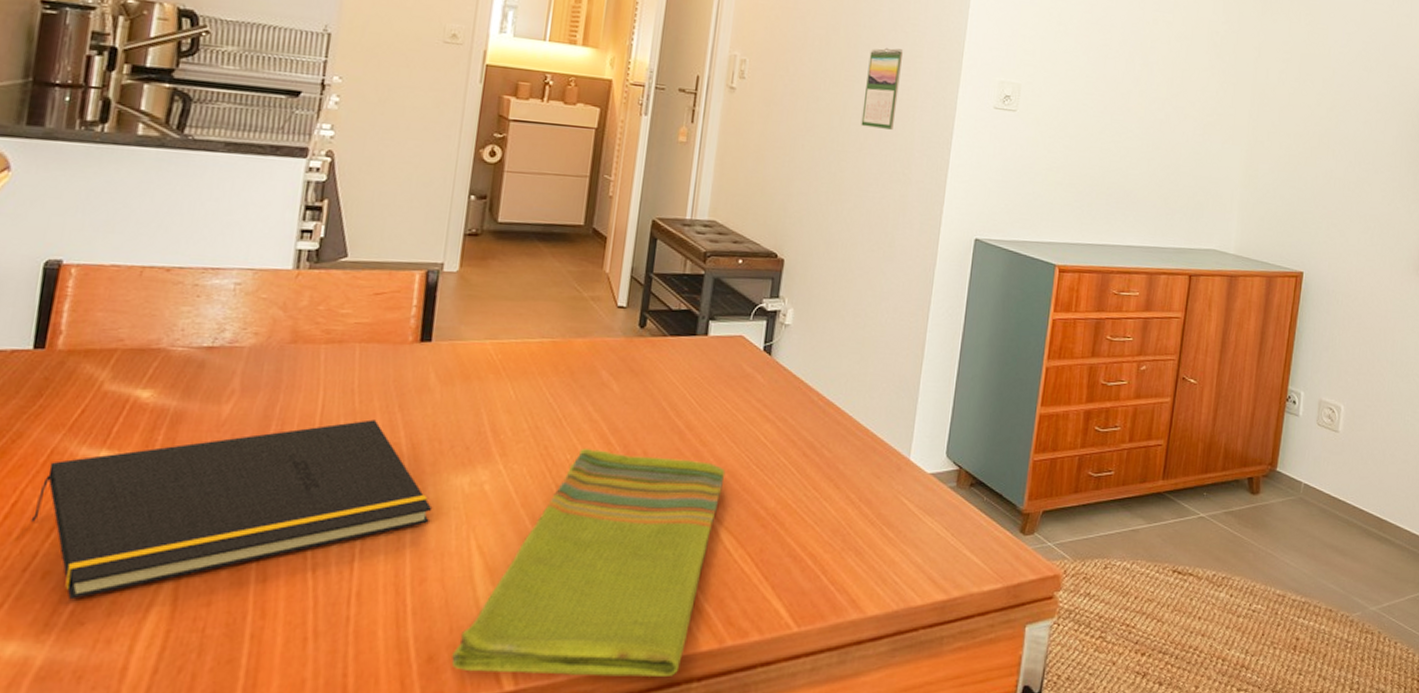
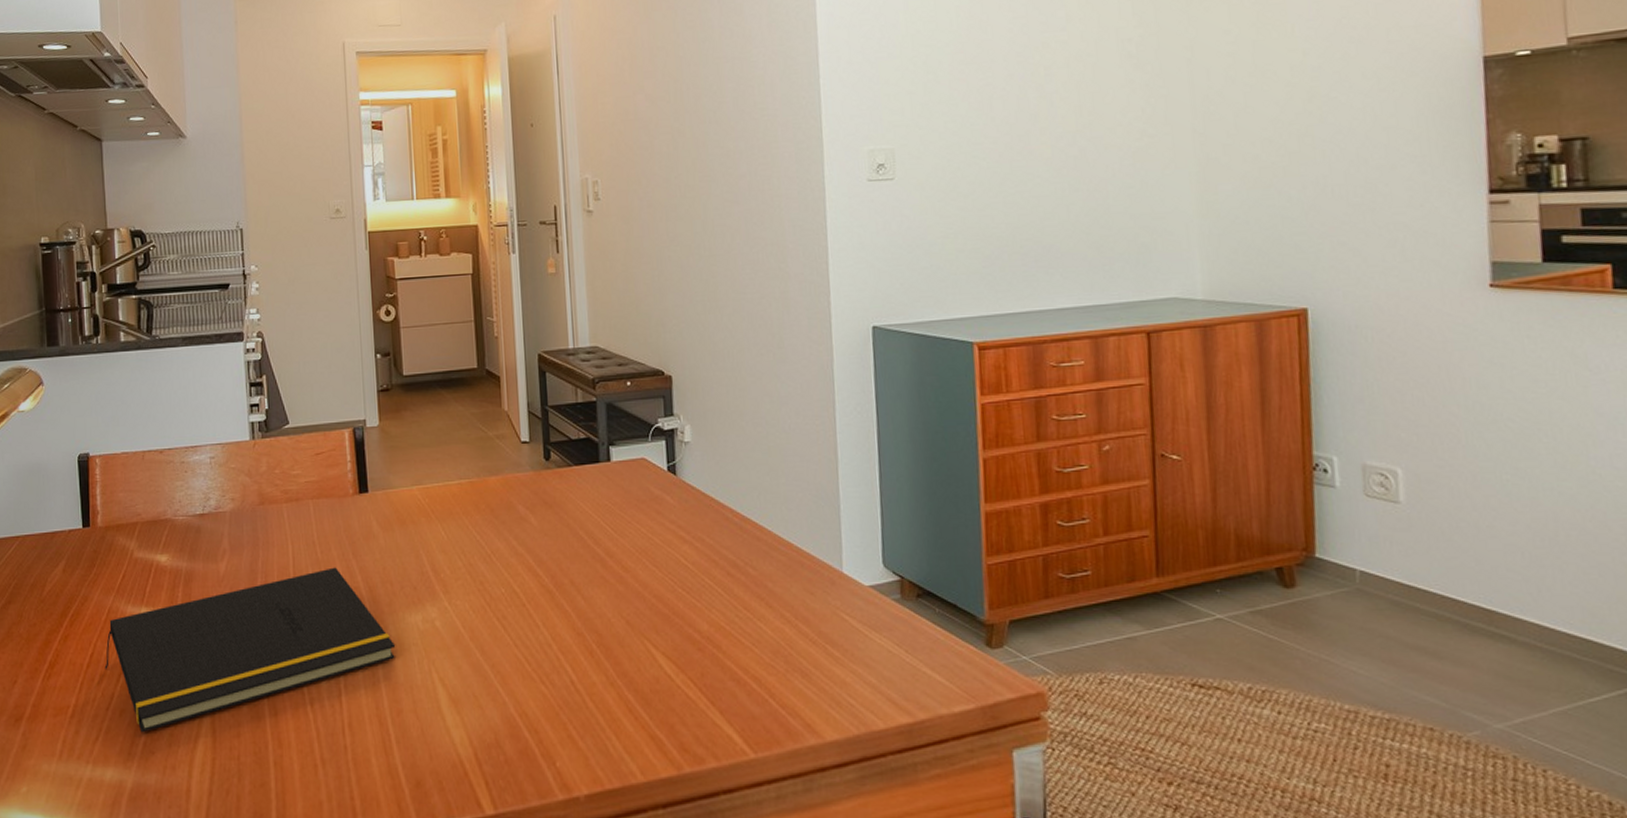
dish towel: present [451,447,726,678] -> none [436,581,653,804]
calendar: present [861,47,904,130] -> none [720,138,760,227]

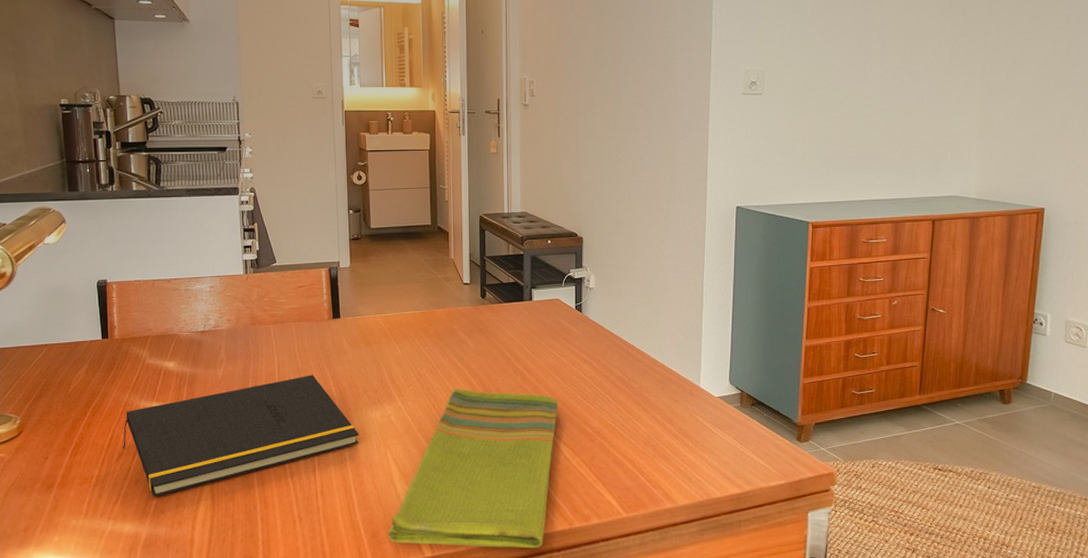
dish towel: none [436,581,653,804] -> present [388,388,559,549]

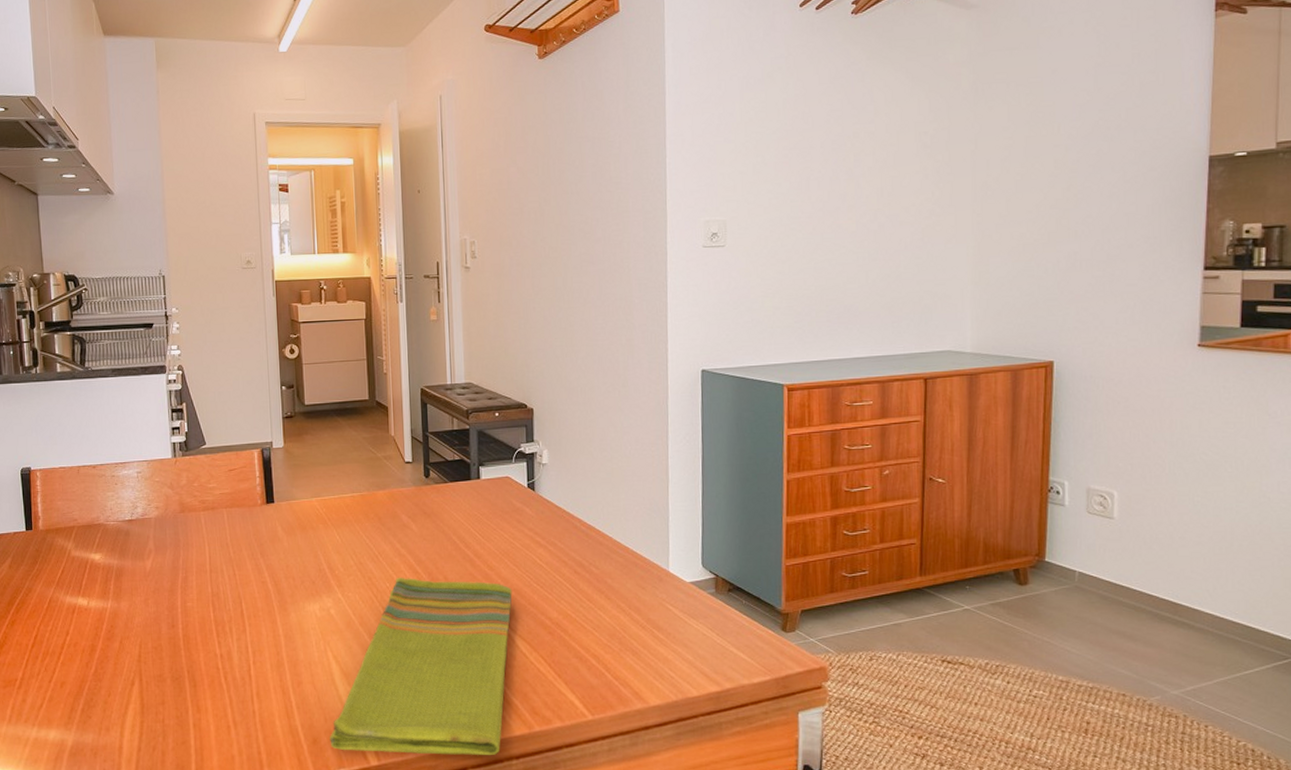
notepad: present [122,375,360,497] -> none [47,565,297,701]

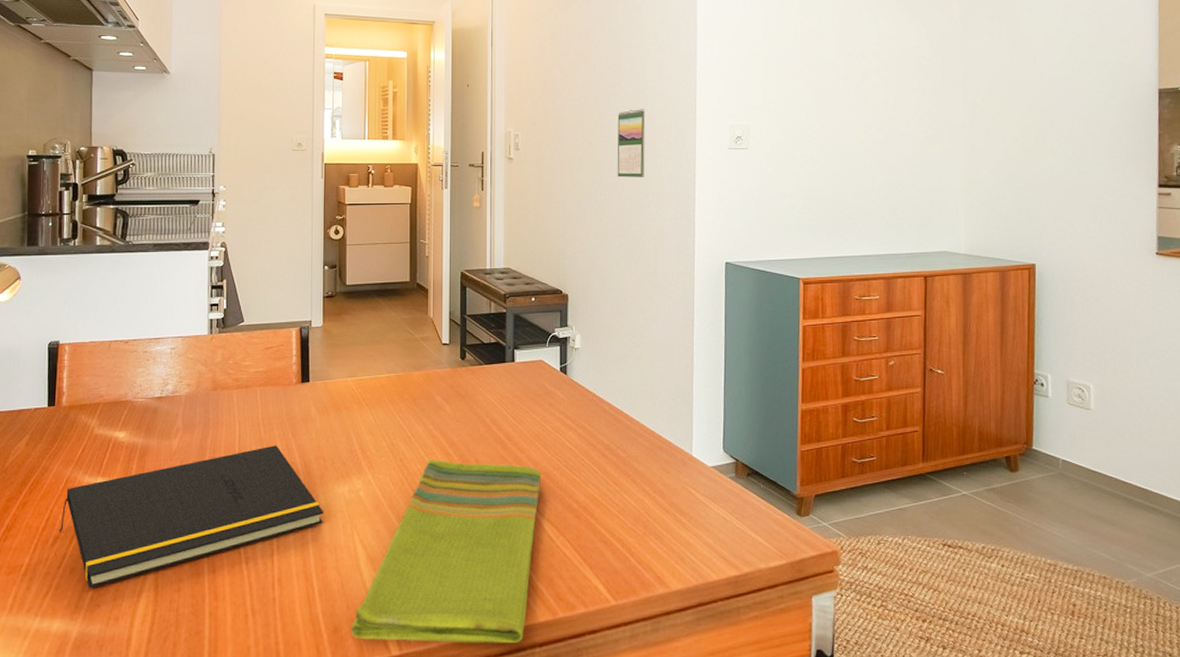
notepad: none [47,565,297,701] -> present [59,445,324,589]
calendar: none [580,208,612,283] -> present [617,109,646,177]

